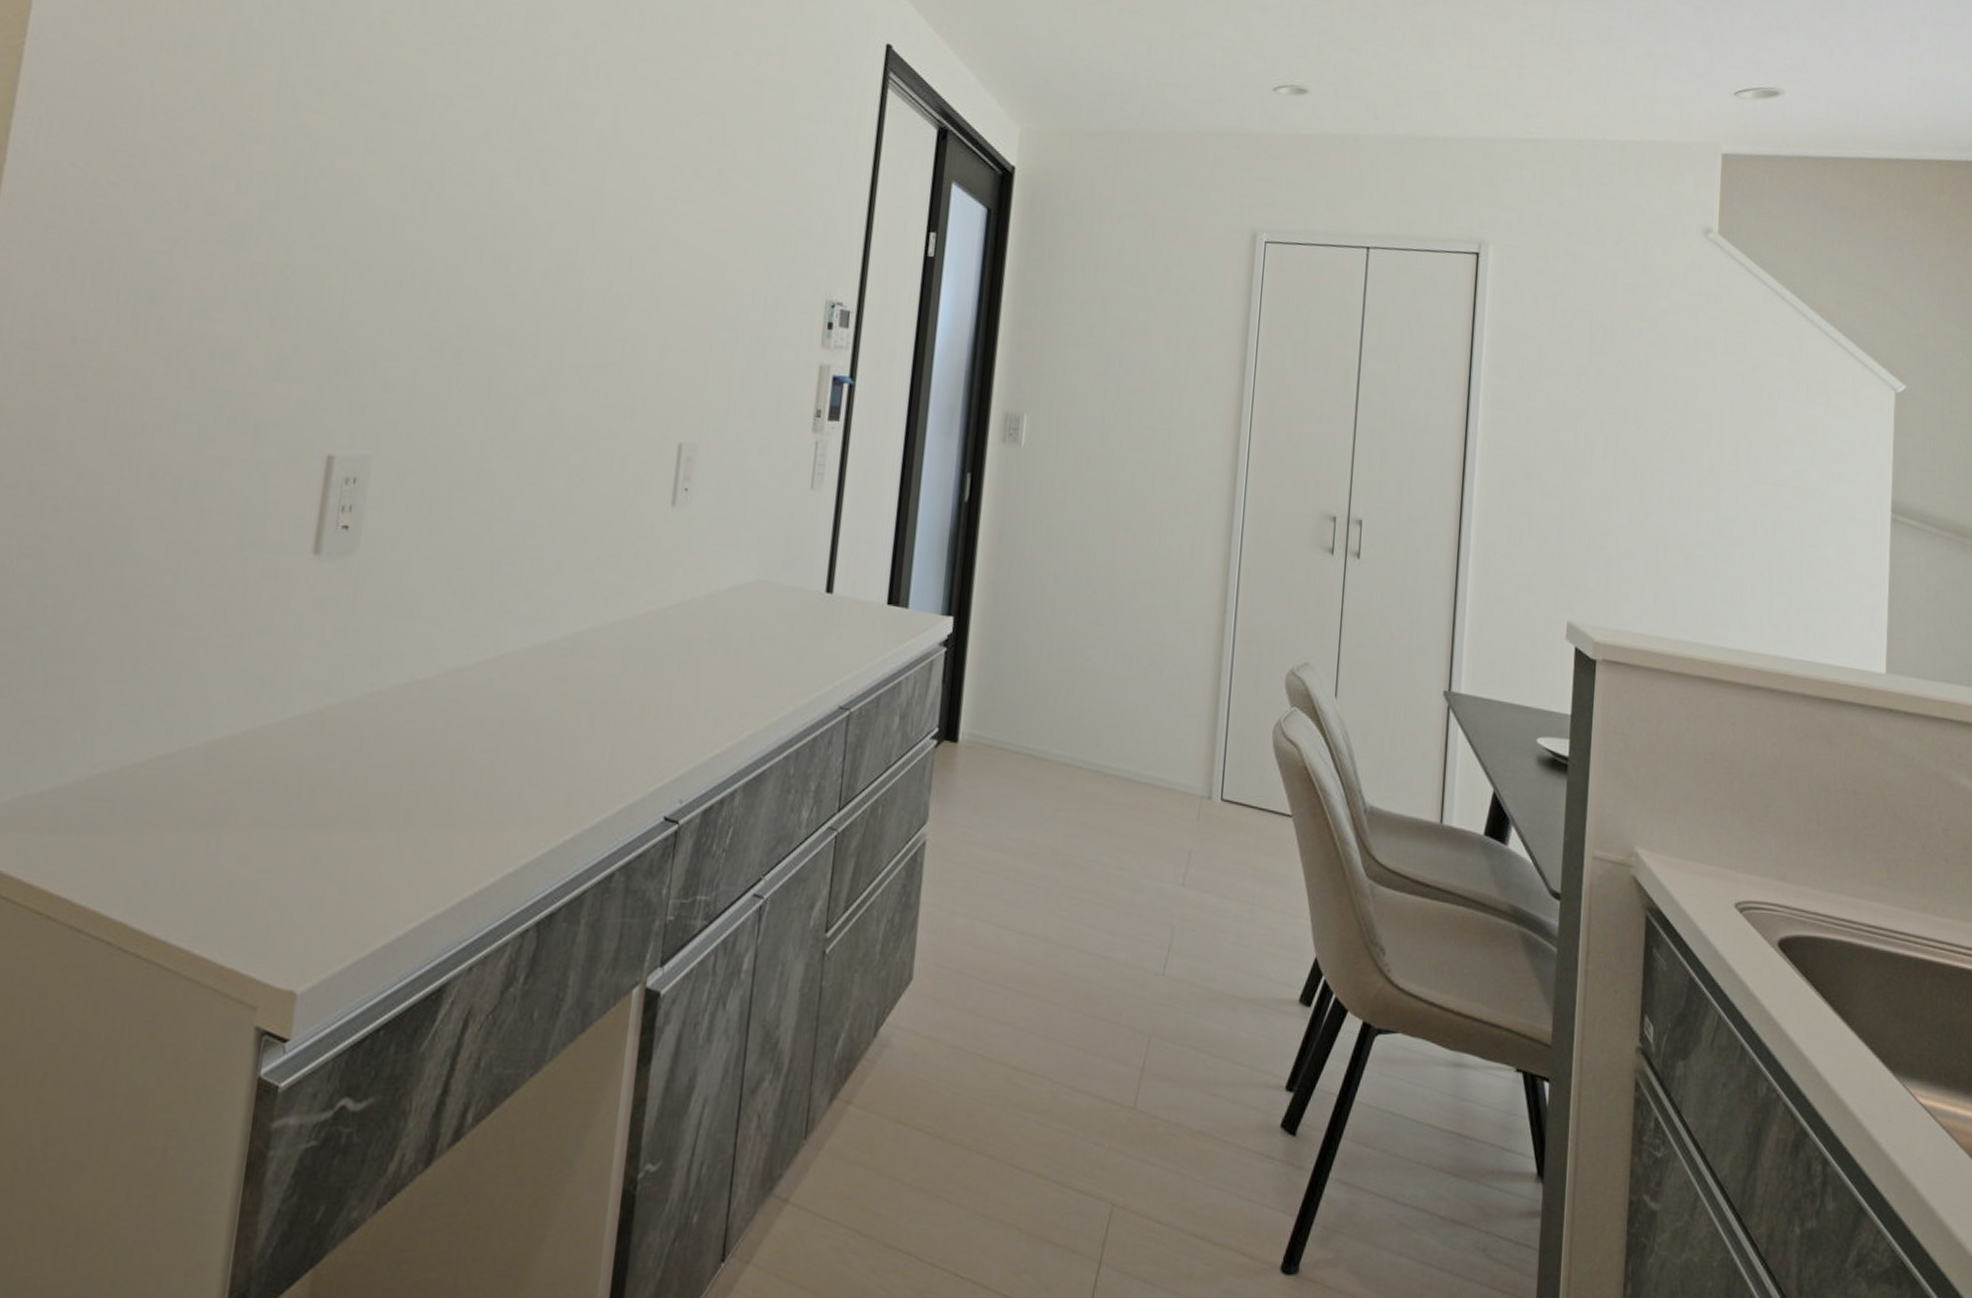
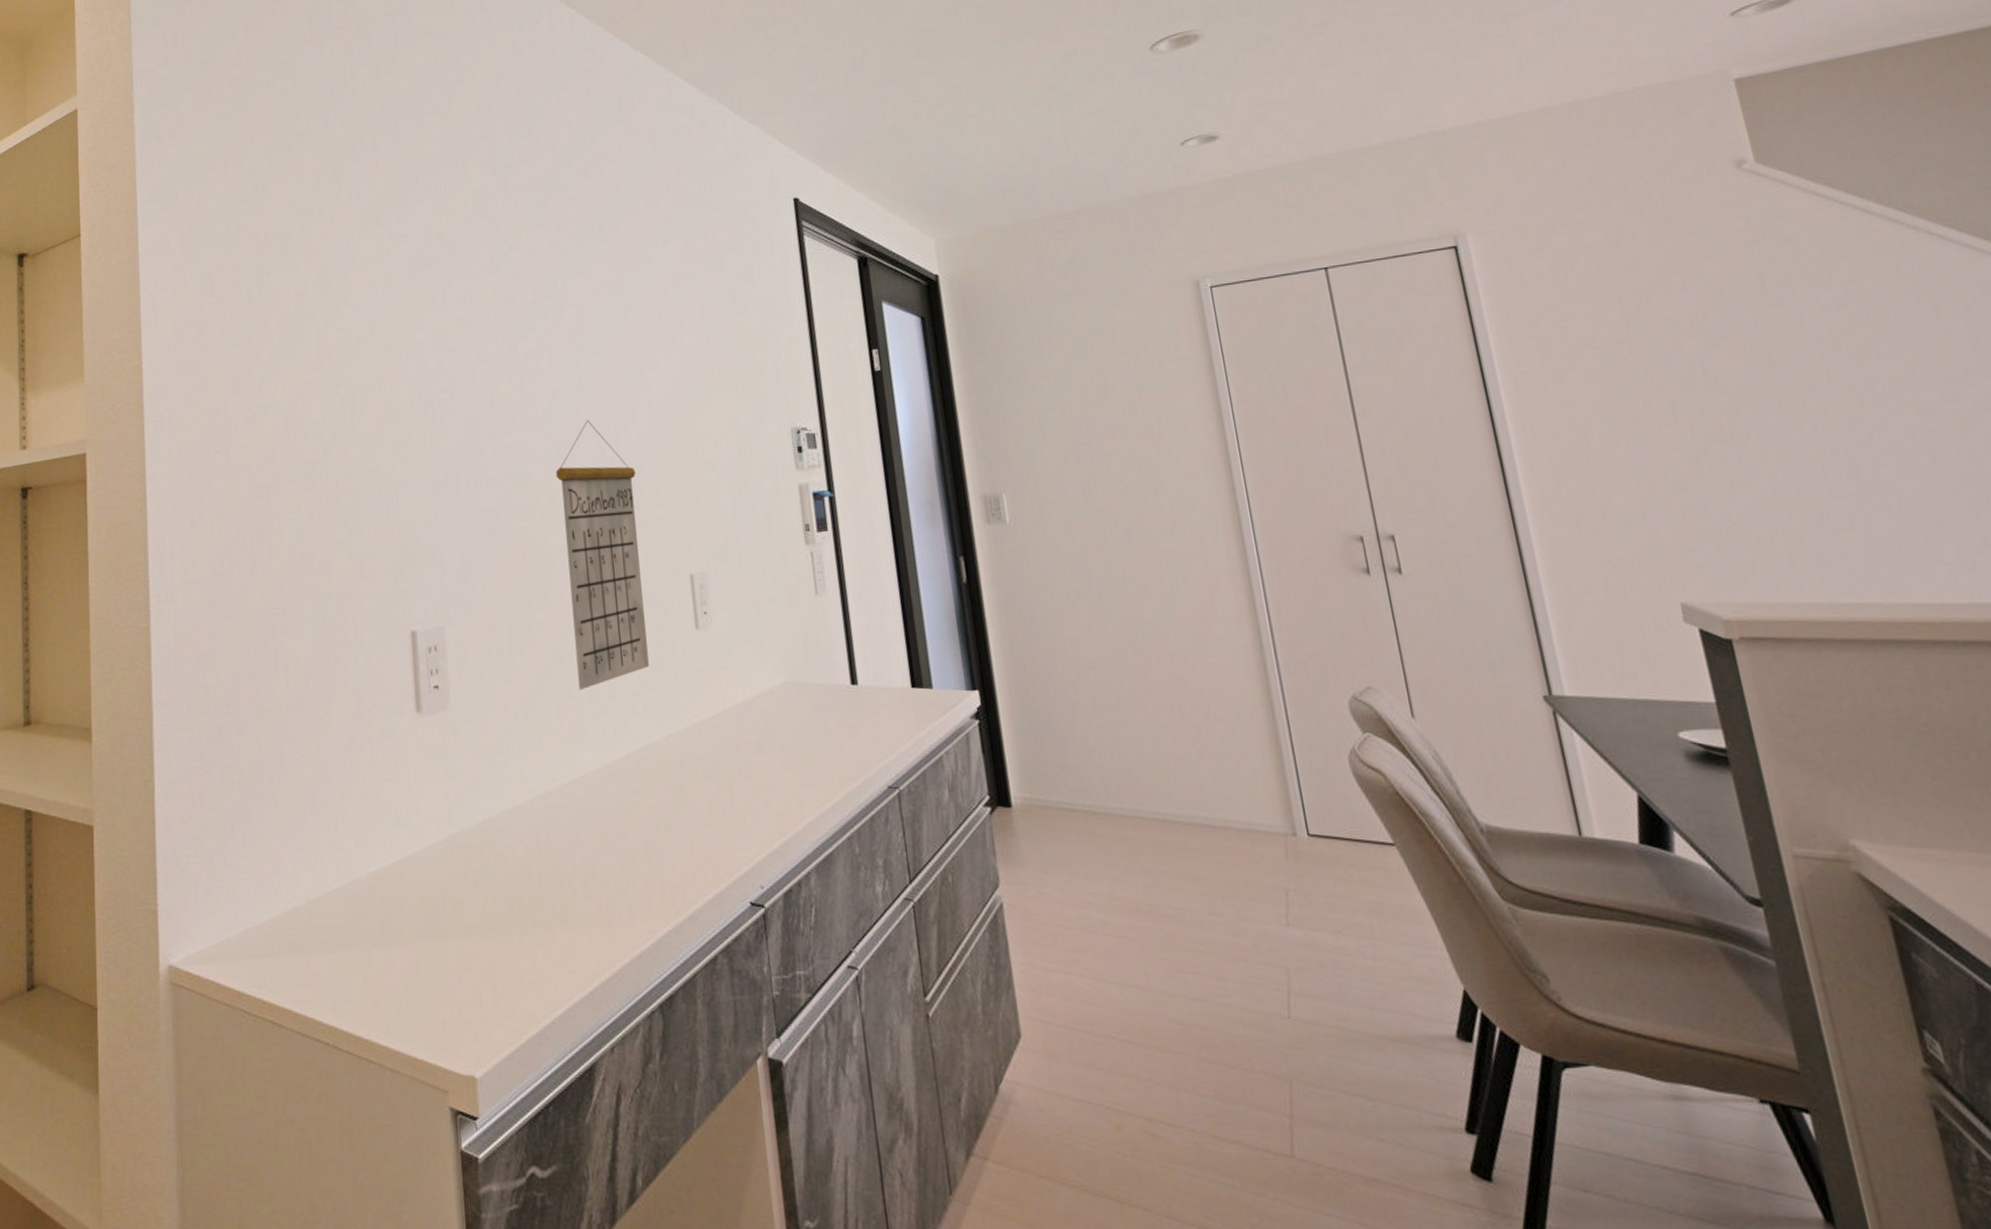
calendar: none [521,243,644,557] -> present [555,420,650,691]

